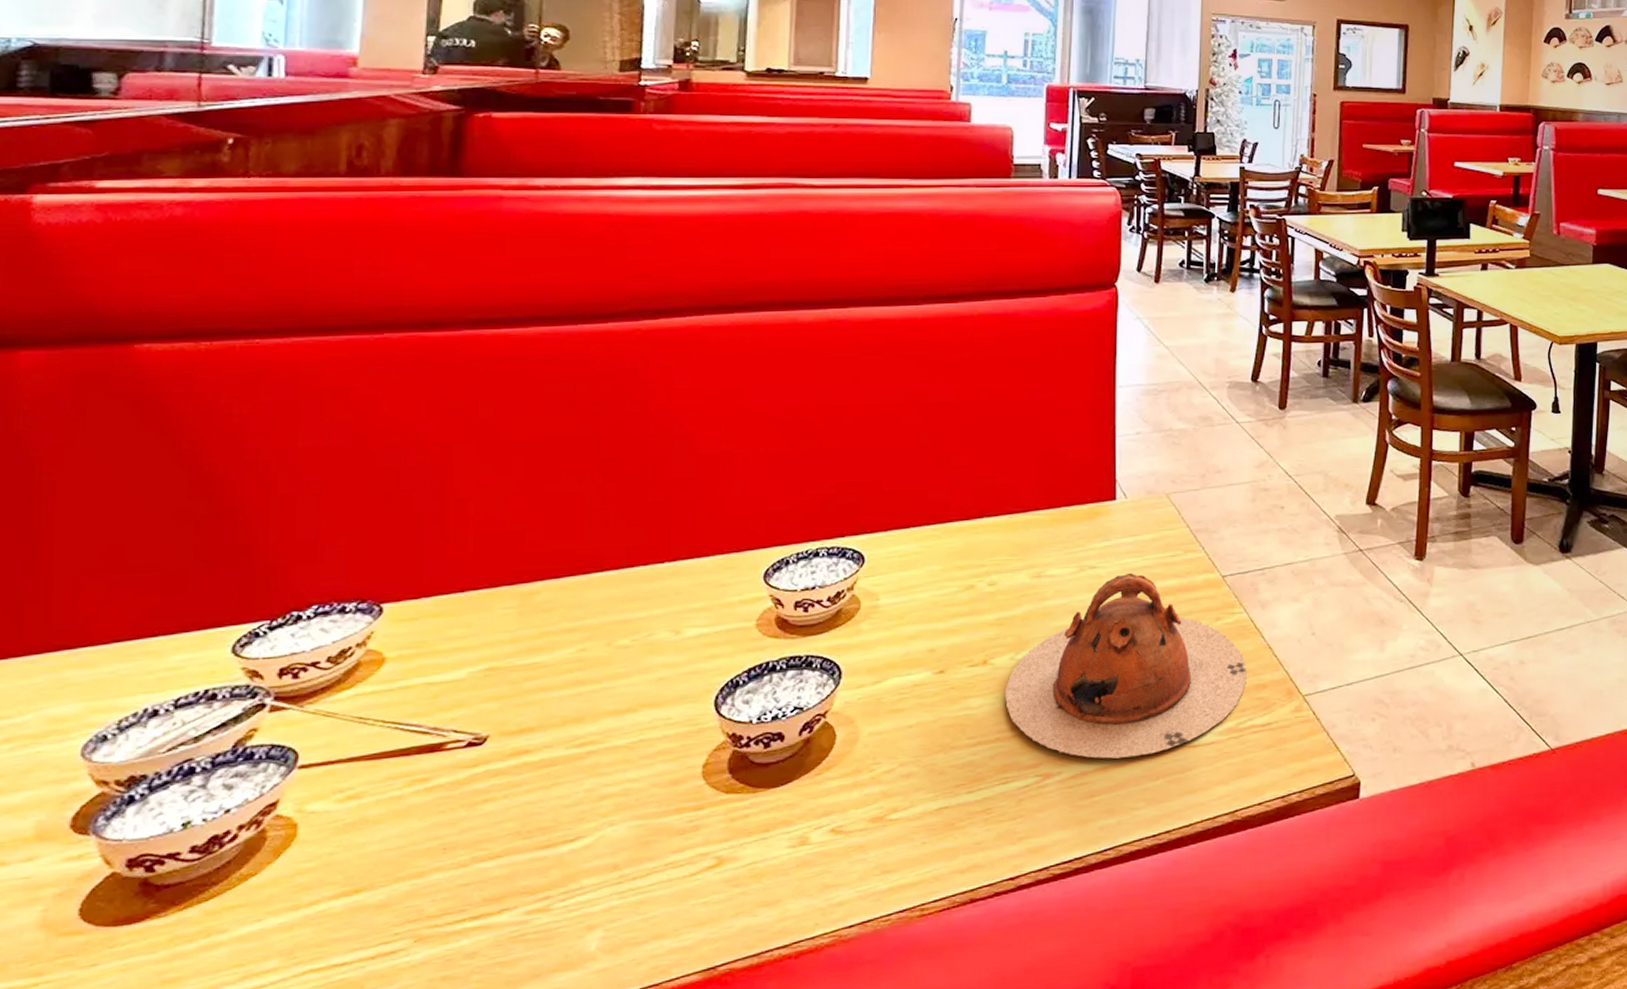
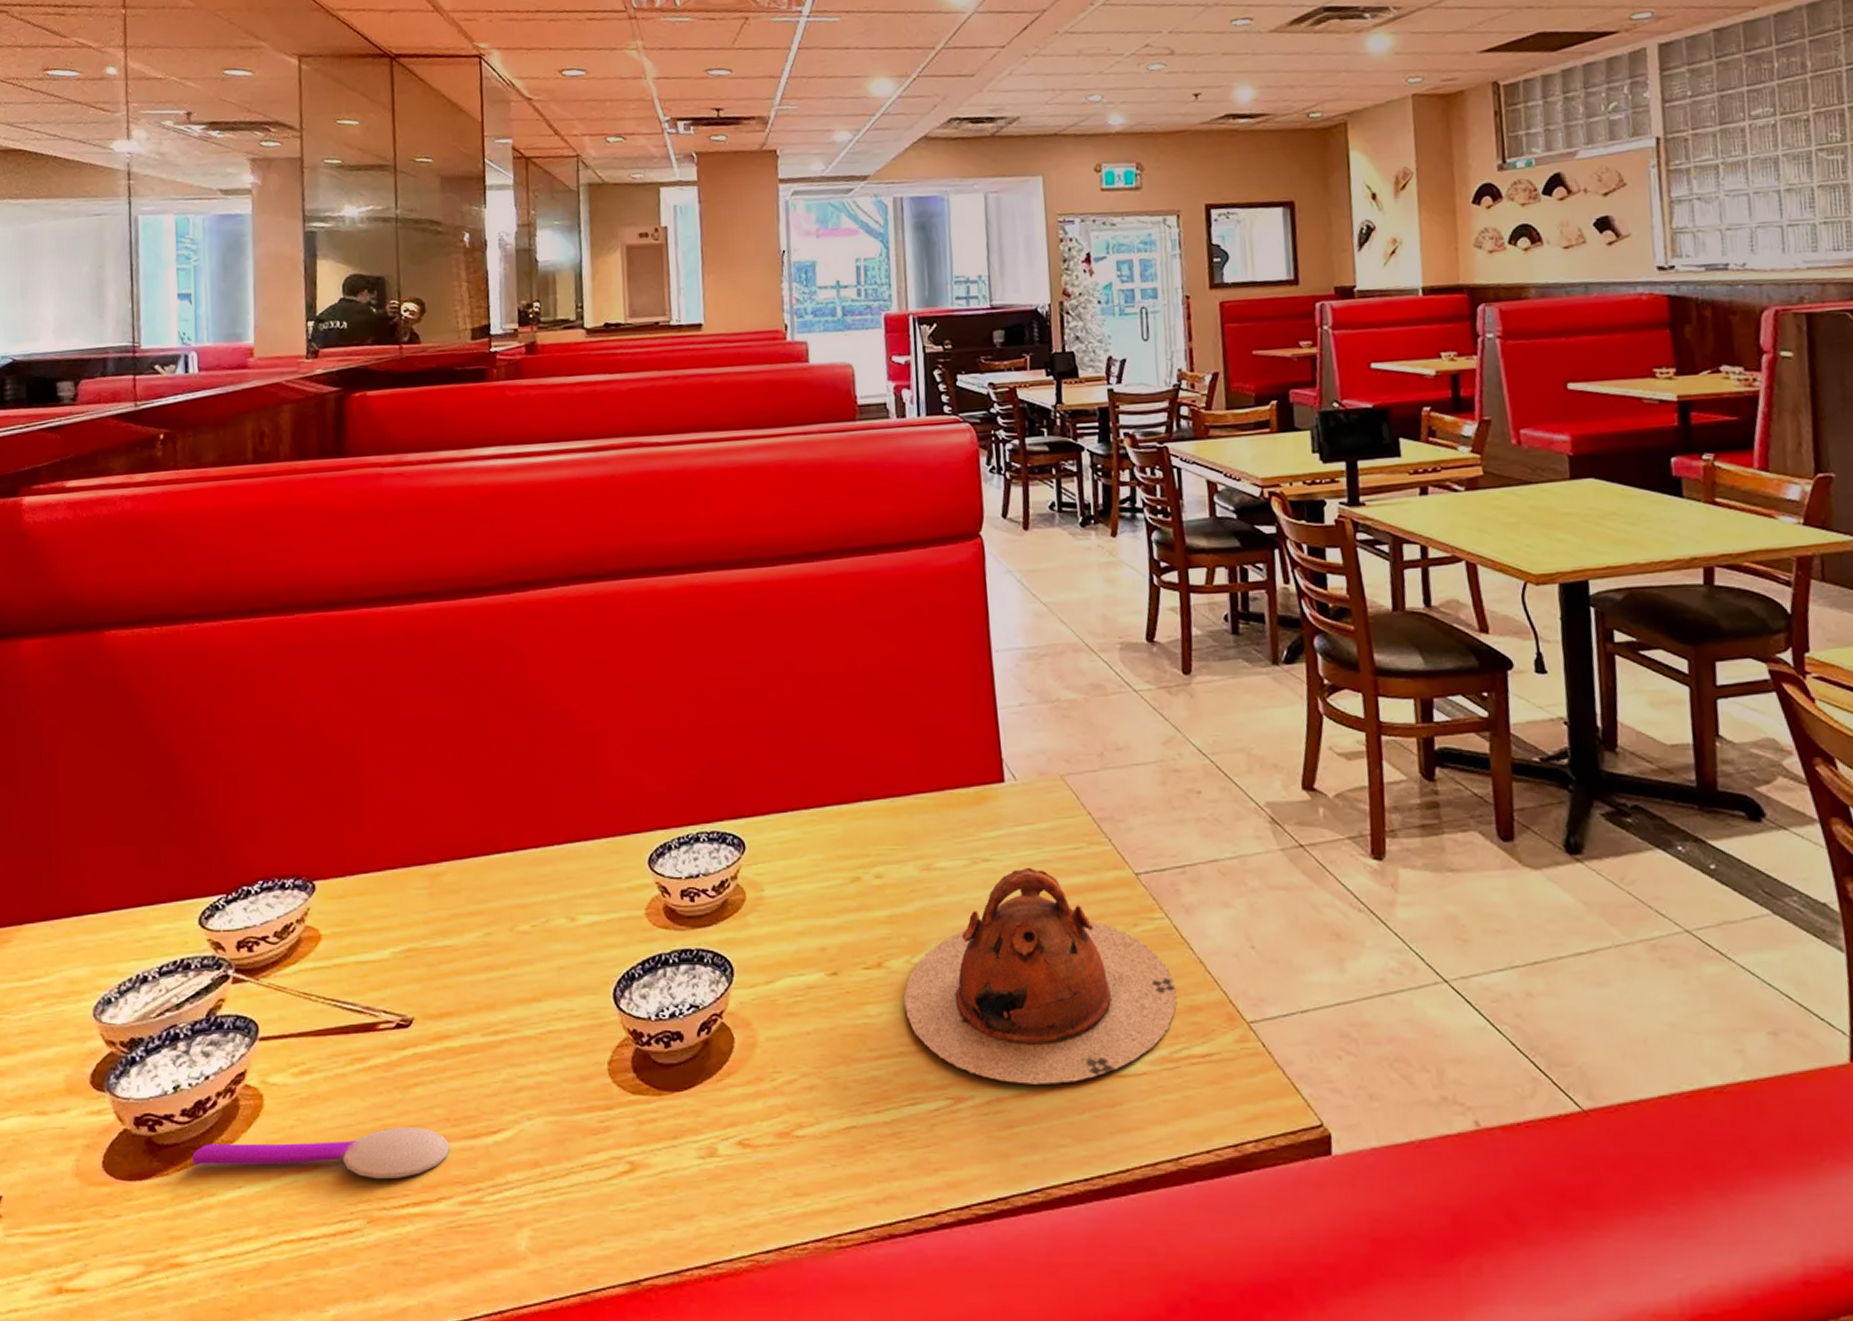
spoon: none [200,842,519,902] -> present [192,1127,450,1178]

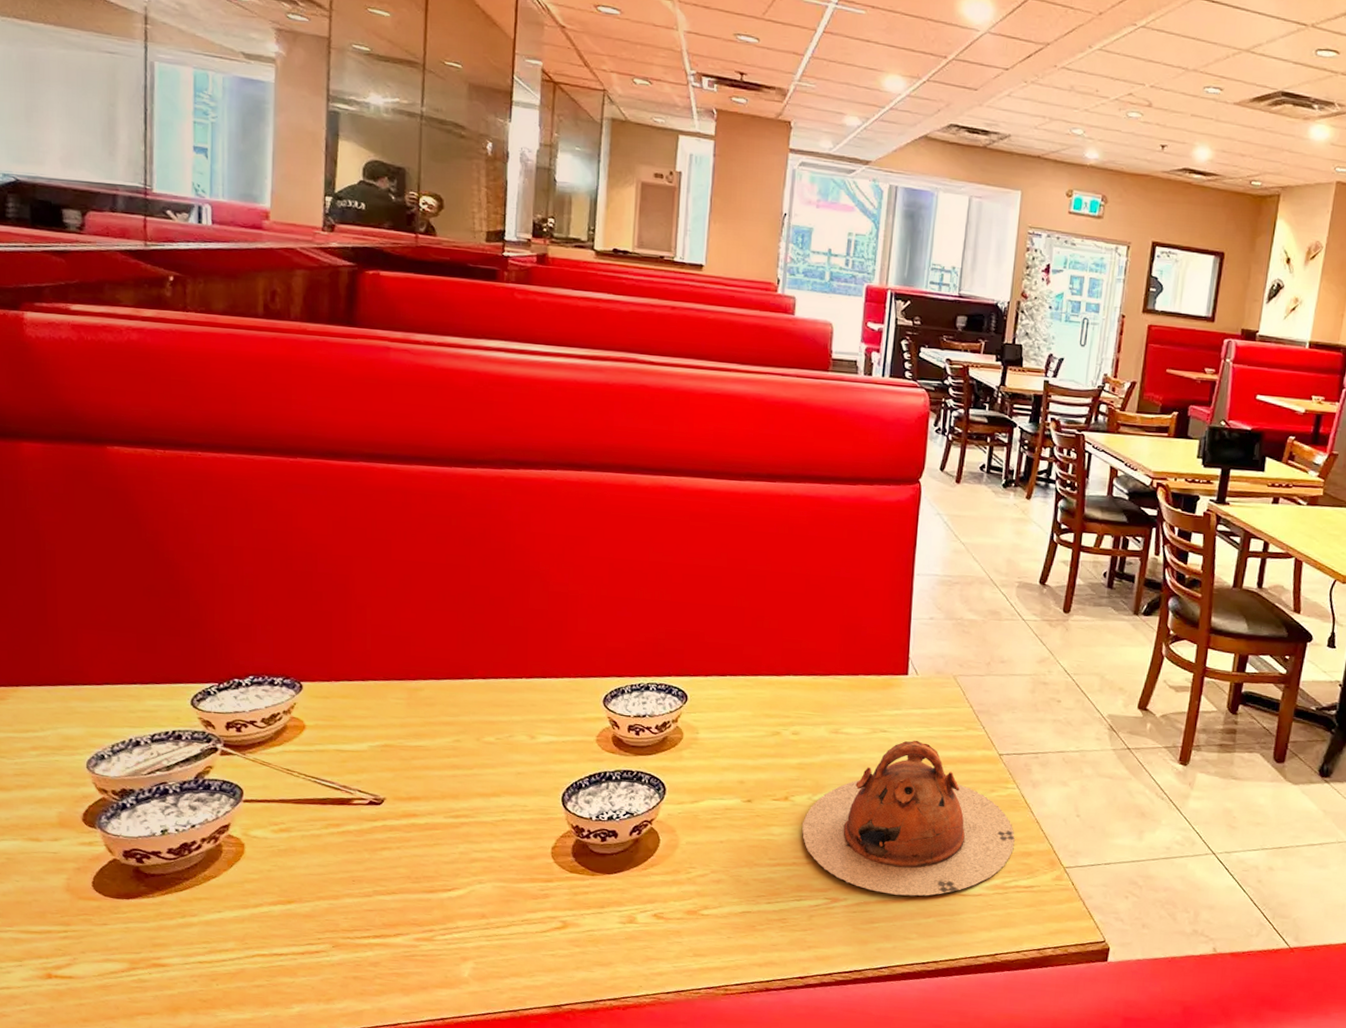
spoon: present [192,1127,450,1178] -> none [177,876,409,917]

